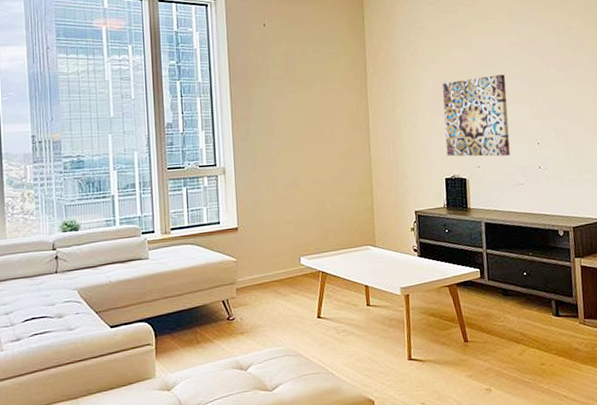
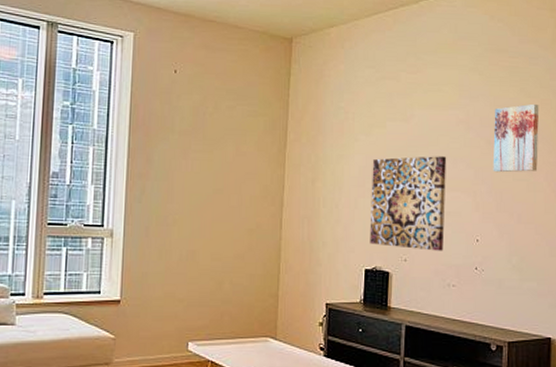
wall art: none [542,21,584,84] -> present [493,103,539,173]

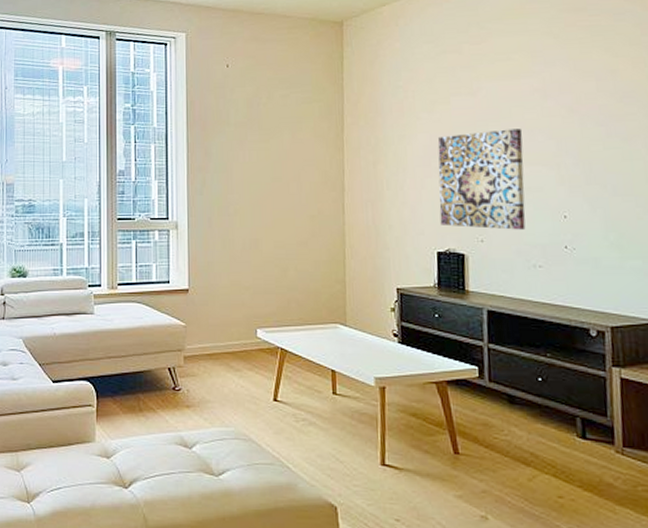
wall art: present [493,103,539,173] -> none [575,63,634,142]

